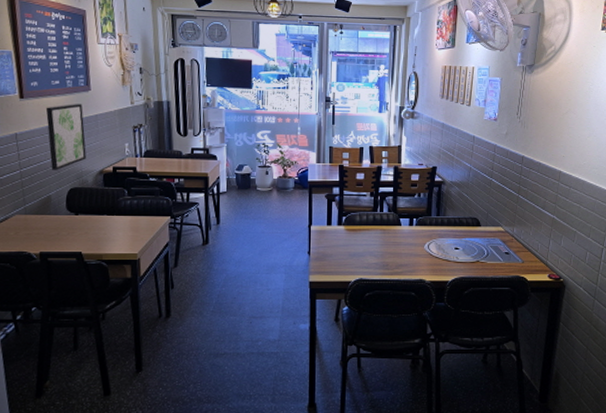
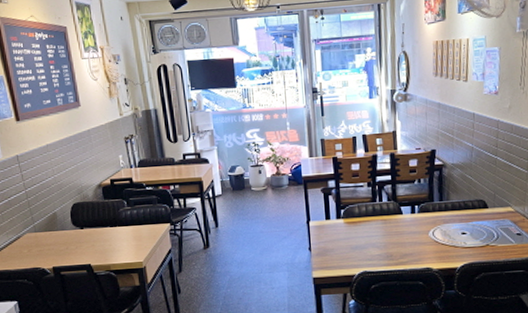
wall art: present [45,104,86,170] -> none [41,120,84,188]

